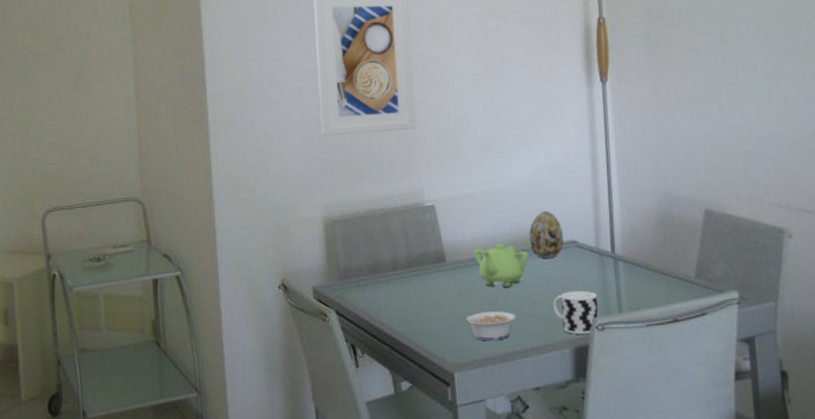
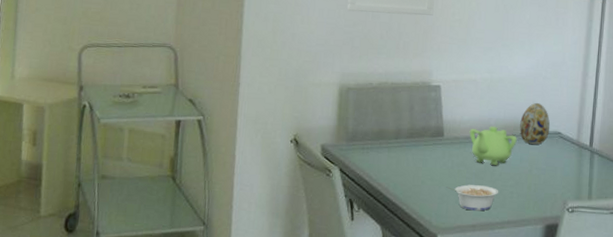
cup: present [553,290,598,334] -> none [532,175,572,214]

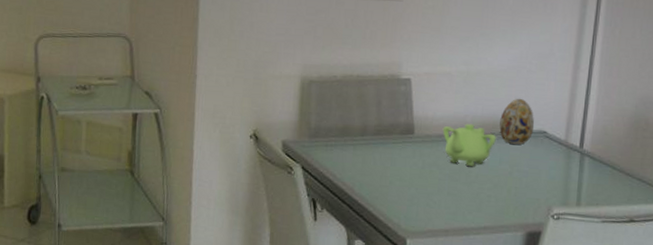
legume: present [446,184,499,211] -> none [417,186,475,215]

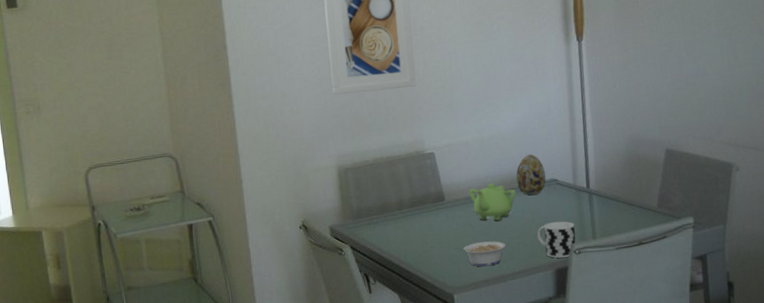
legume: none [417,186,475,215] -> present [455,241,506,267]
cup: none [512,178,559,221] -> present [537,221,576,258]

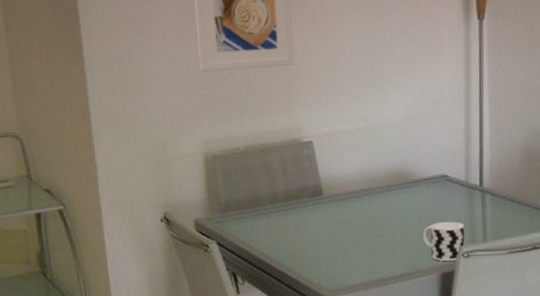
legume: present [455,241,506,267] -> none [332,241,389,269]
teapot: present [468,183,516,221] -> none [349,177,401,218]
decorative egg: present [516,154,546,195] -> none [403,146,436,192]

